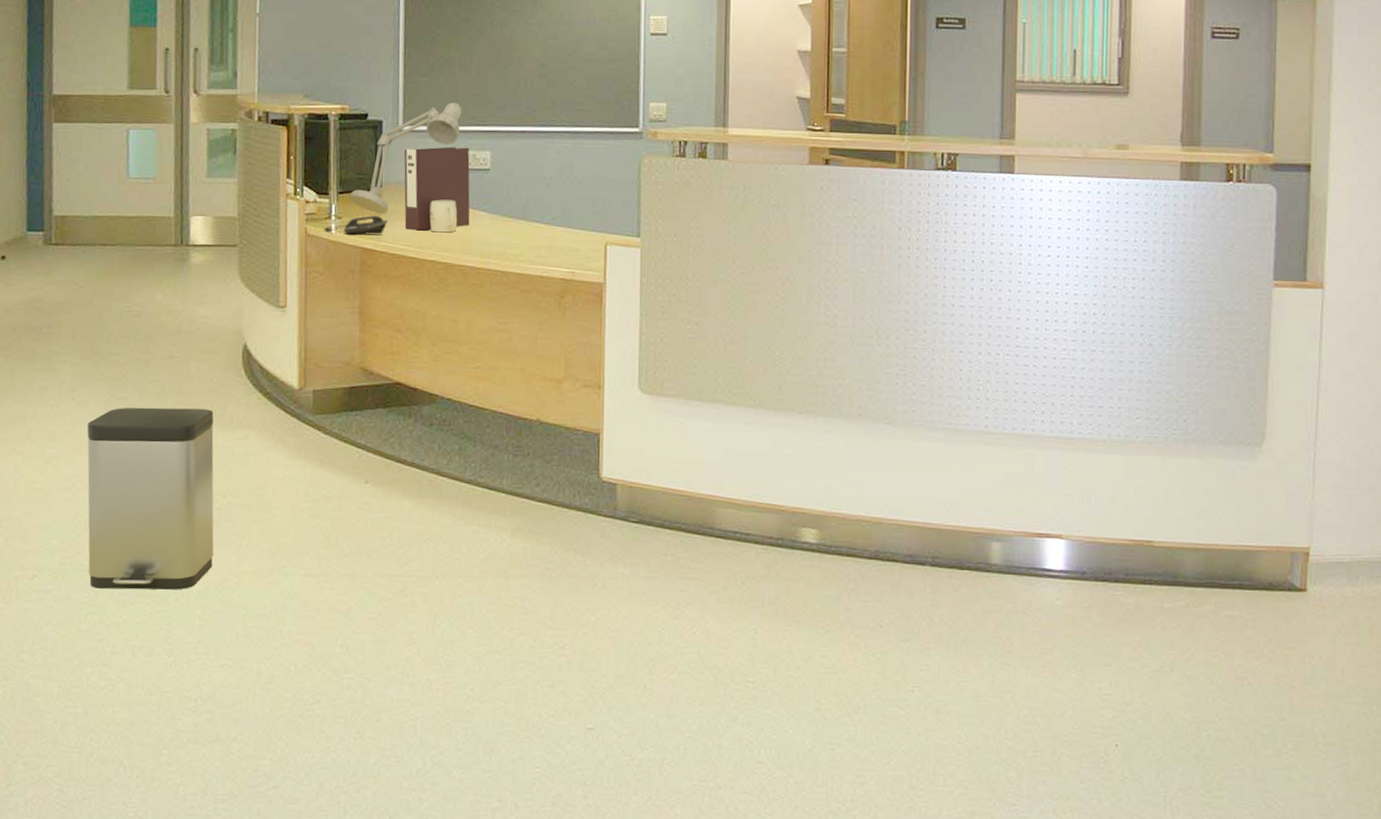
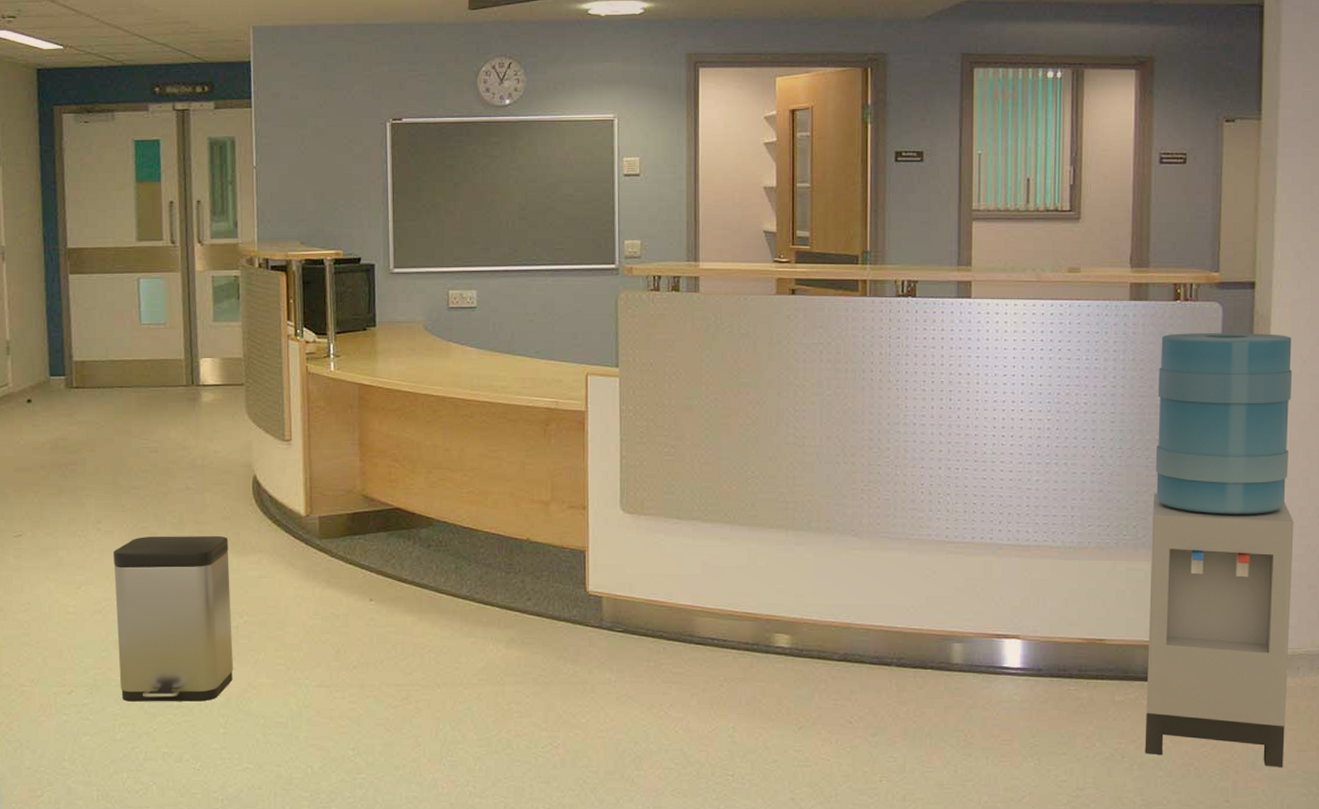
telephone: present [324,215,388,235] -> none [324,353,383,372]
desk lamp: present [349,102,462,215] -> none [346,245,449,352]
binder: present [404,146,470,231] -> none [395,287,459,366]
mug: present [429,199,458,233] -> none [421,336,448,368]
water cooler: none [1195,216,1352,684] -> present [1145,332,1294,767]

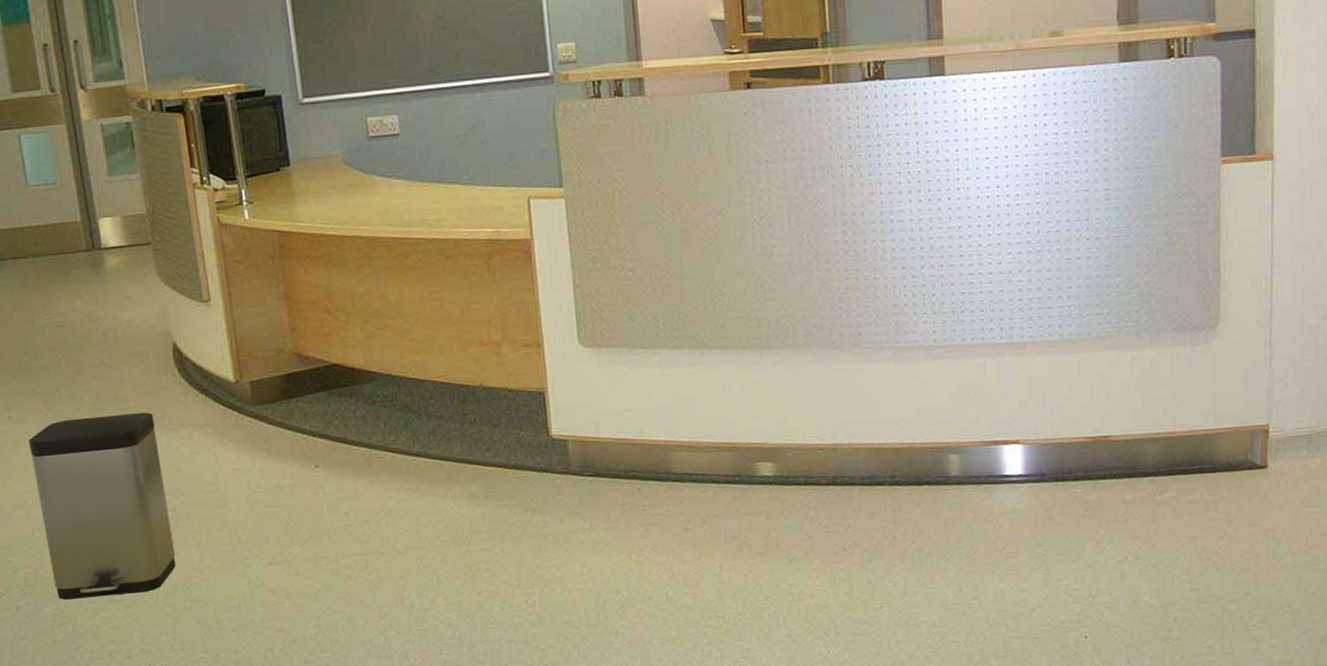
water cooler: present [1145,332,1294,767] -> none [1154,86,1308,555]

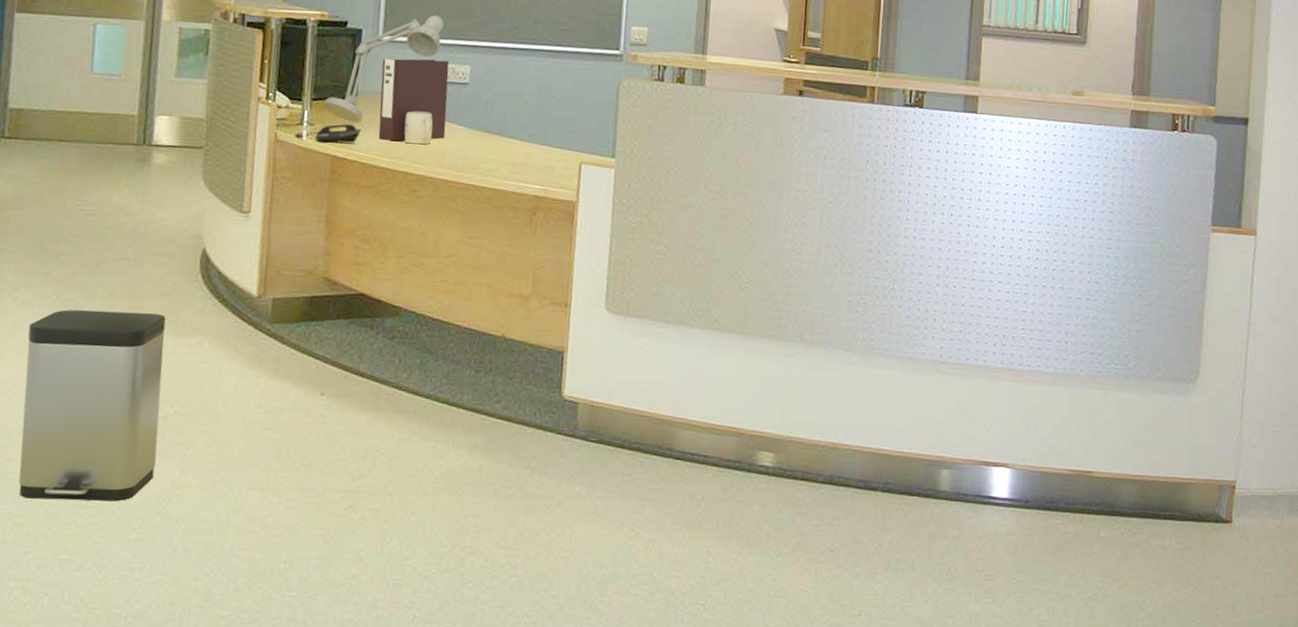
telephone: none [237,196,302,220] -> present [294,123,362,144]
desk lamp: none [257,67,364,195] -> present [322,15,444,124]
binder: none [307,113,386,208] -> present [378,59,449,142]
mug: none [342,170,374,207] -> present [404,111,434,145]

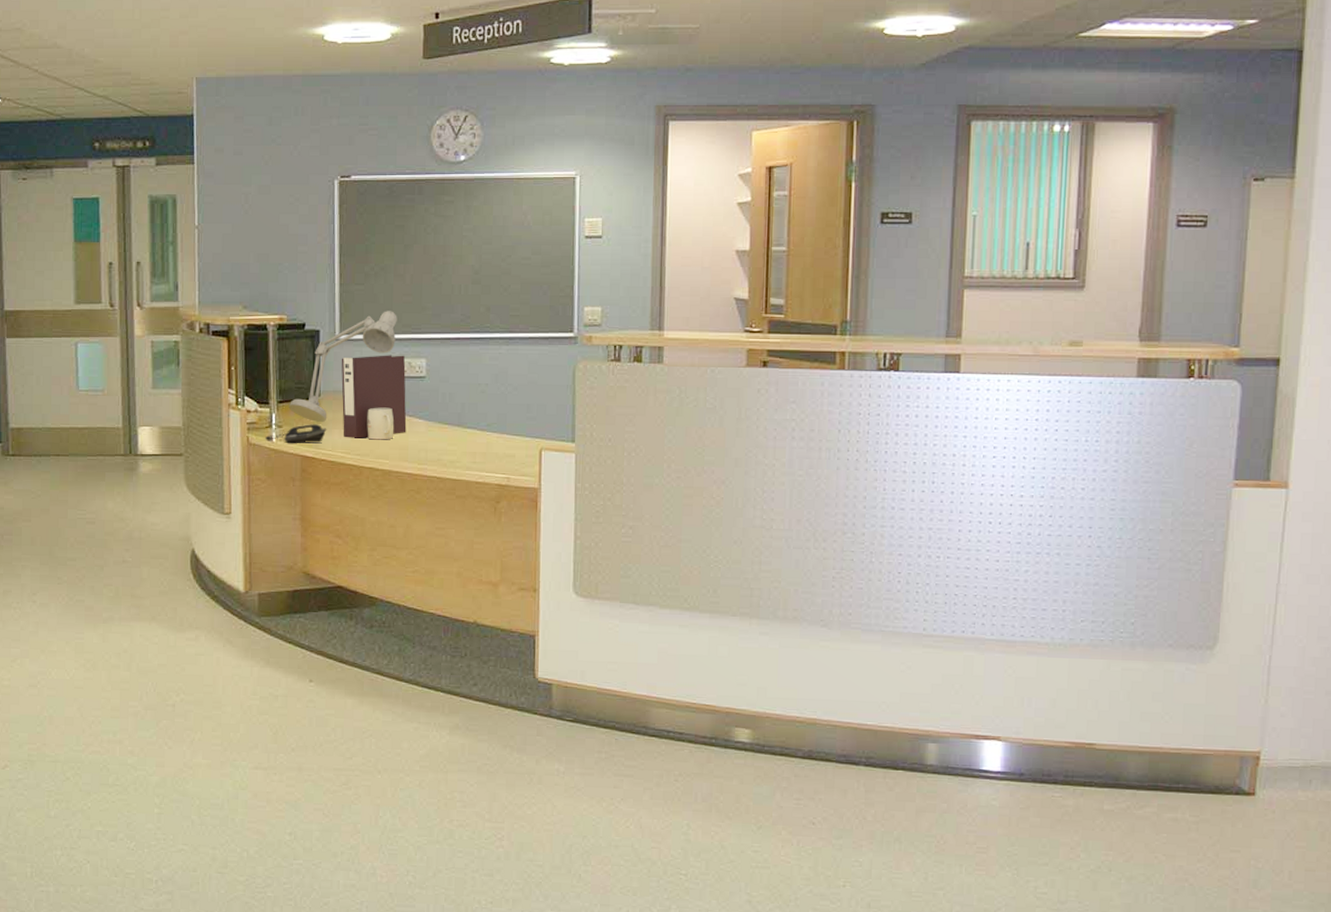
pedal bin: present [18,309,166,502] -> none [48,609,169,780]

